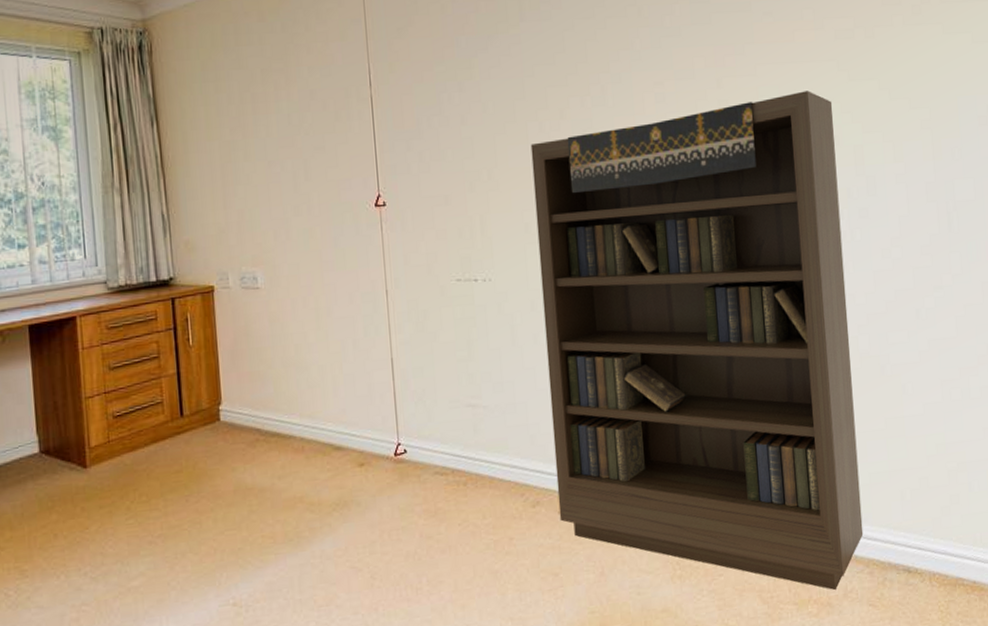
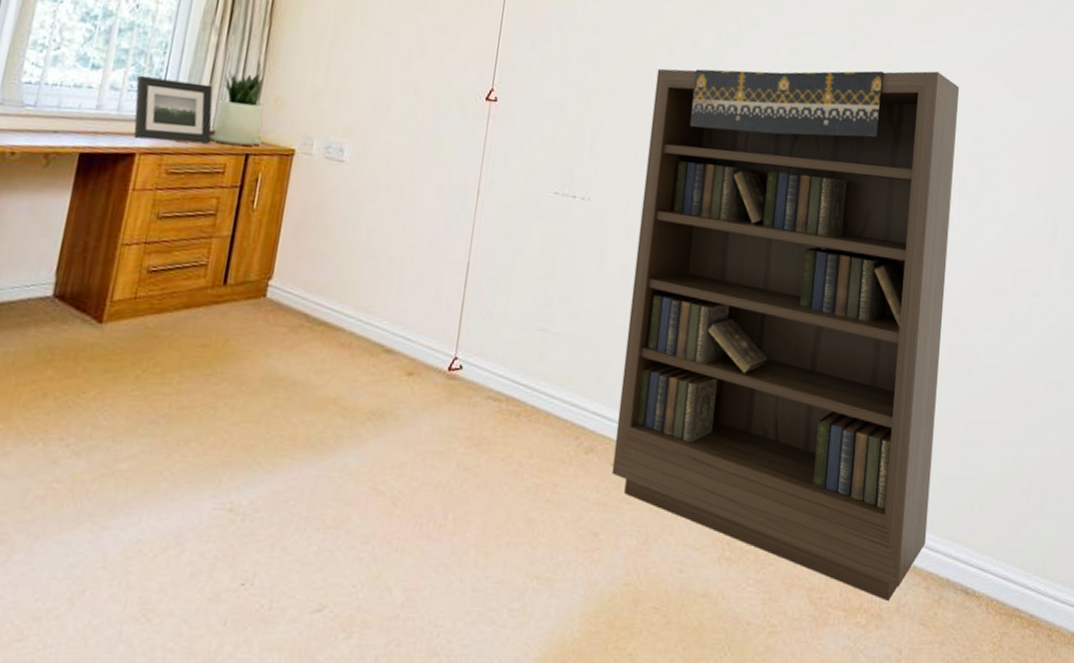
picture frame: none [59,242,139,303] -> present [134,75,213,144]
planter: none [135,223,184,294] -> present [208,71,264,147]

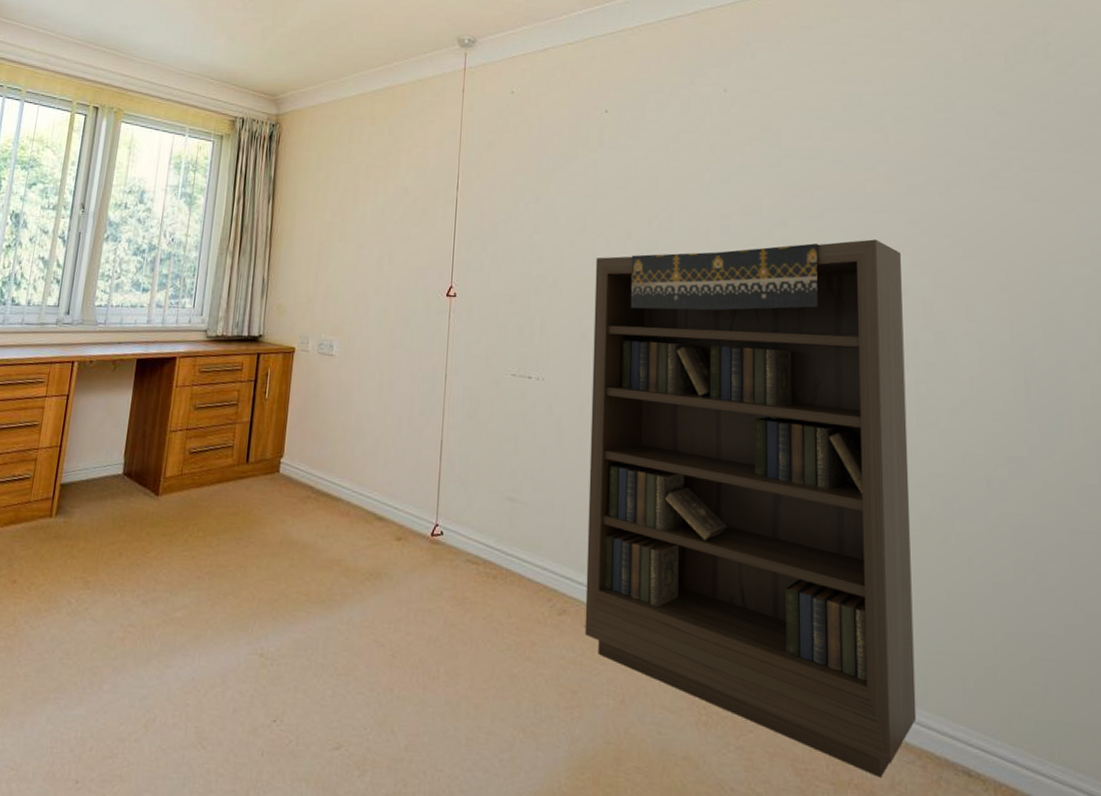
picture frame: present [134,75,213,144] -> none [174,294,231,347]
planter: present [208,71,264,147] -> none [229,286,270,347]

